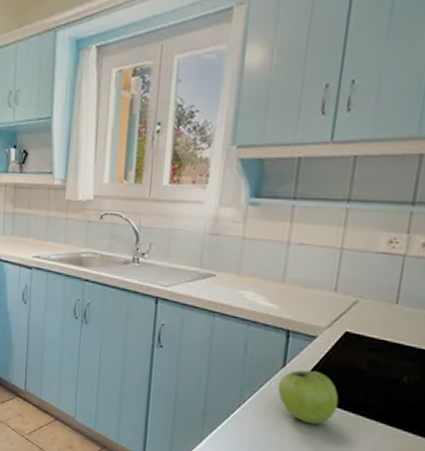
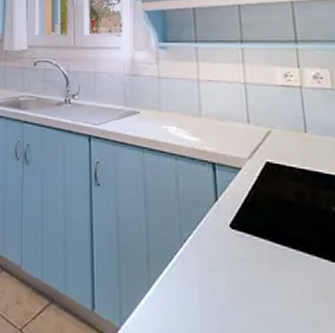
fruit: present [277,370,339,425] -> none [214,203,277,264]

